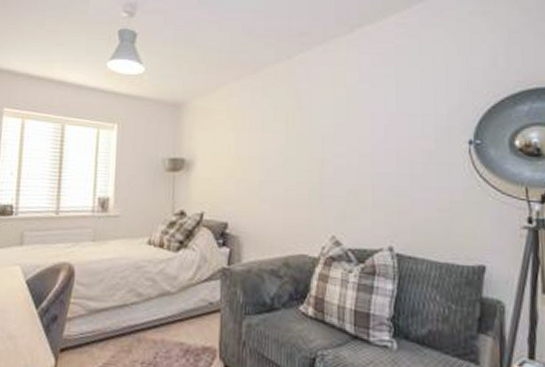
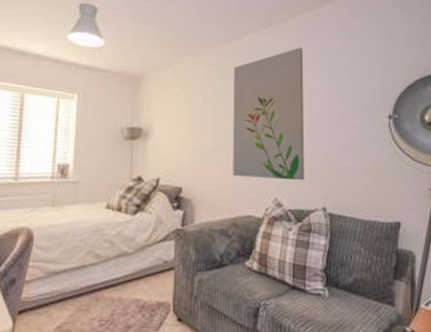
wall art: none [283,66,367,217] -> present [232,47,305,181]

